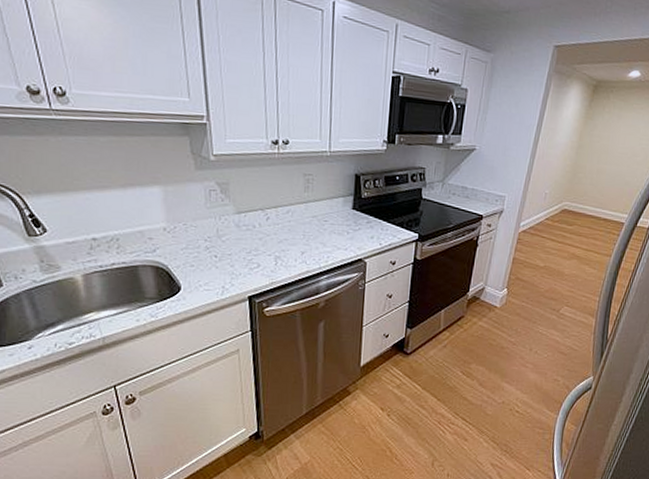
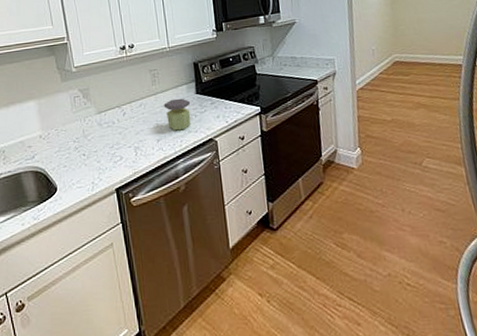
jar: none [314,210,345,246] -> present [163,98,191,131]

